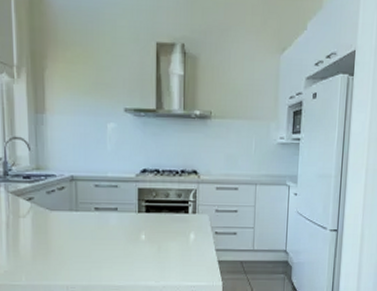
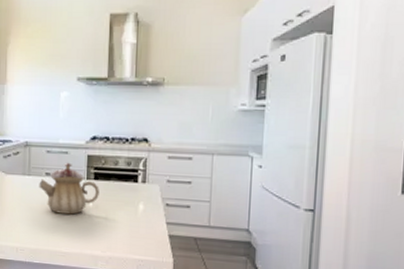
teapot: none [88,196,151,248] -> present [39,162,99,215]

